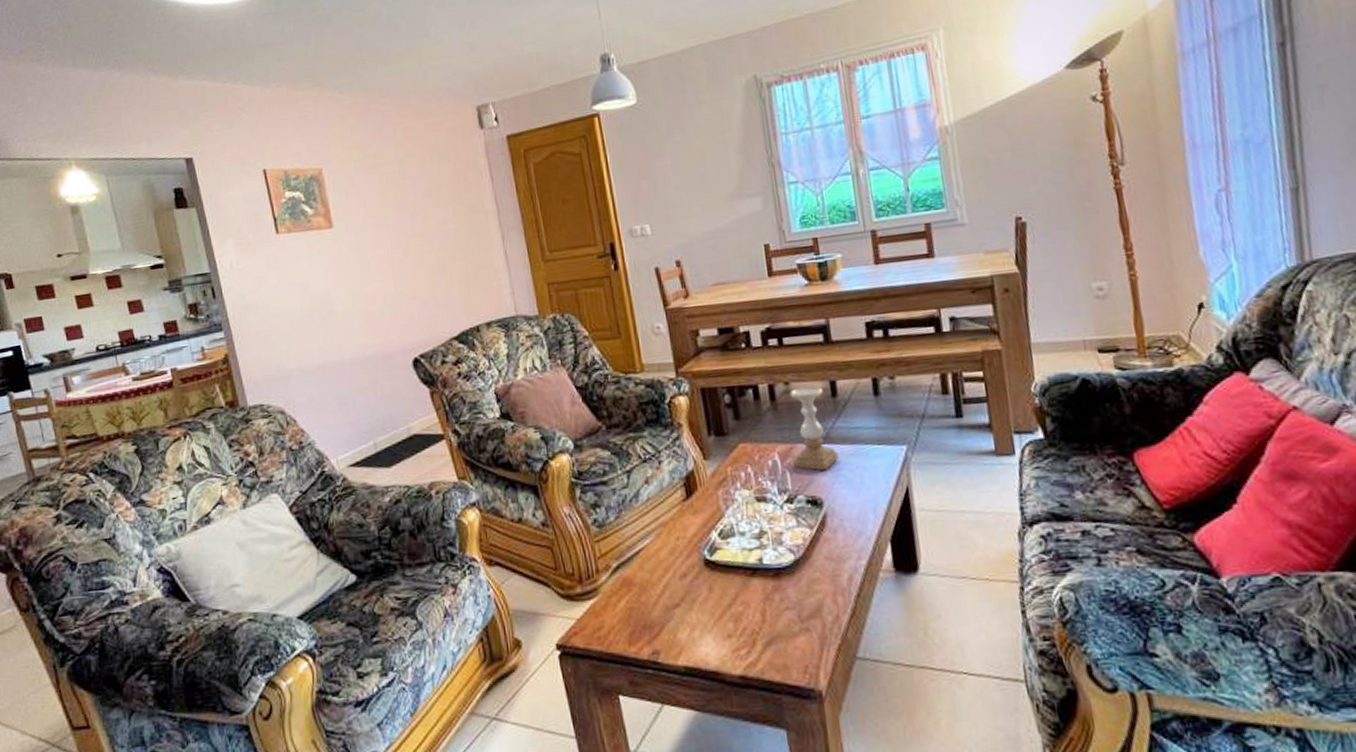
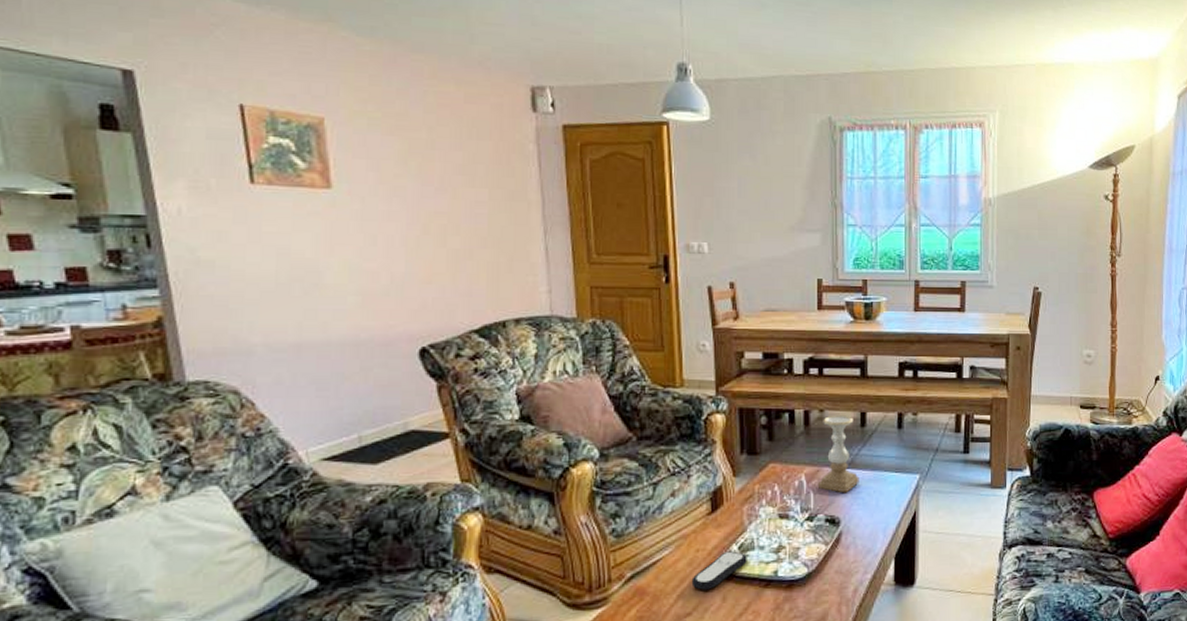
remote control: none [675,538,729,580] -> present [691,551,747,590]

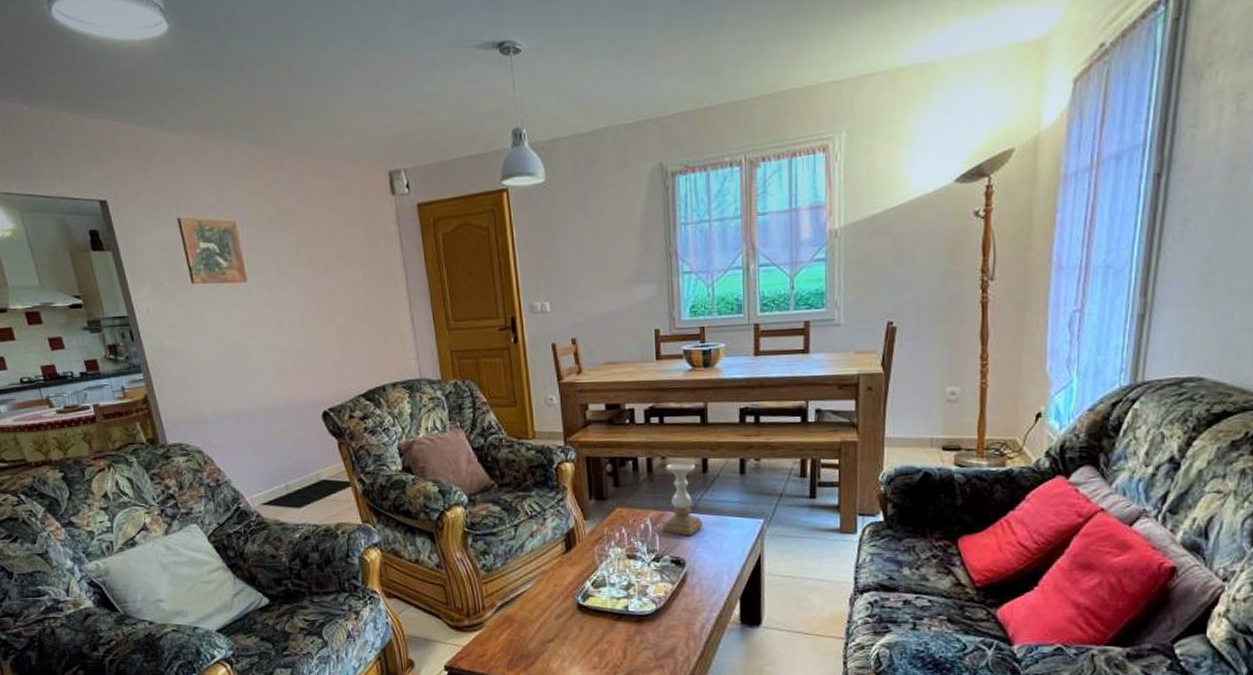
remote control: present [691,551,747,590] -> none [552,587,600,620]

